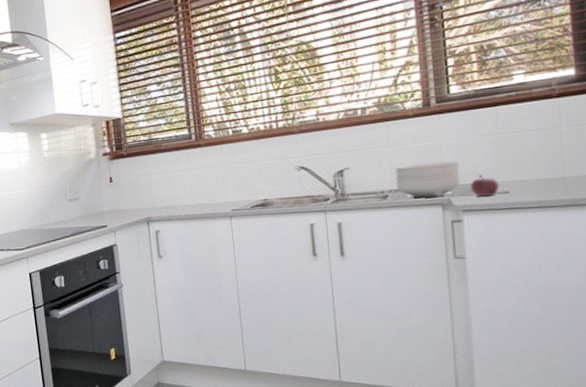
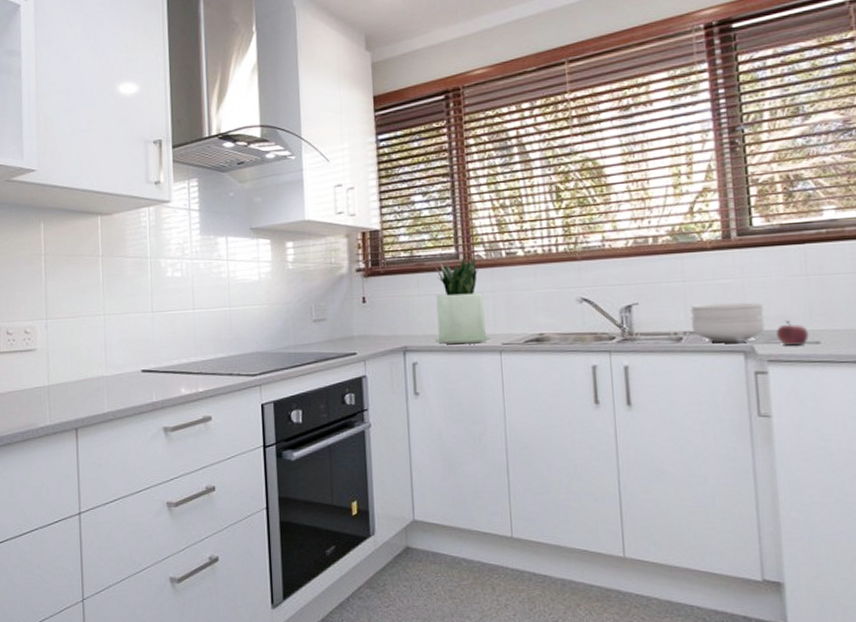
planter: none [170,137,223,214] -> present [433,257,492,345]

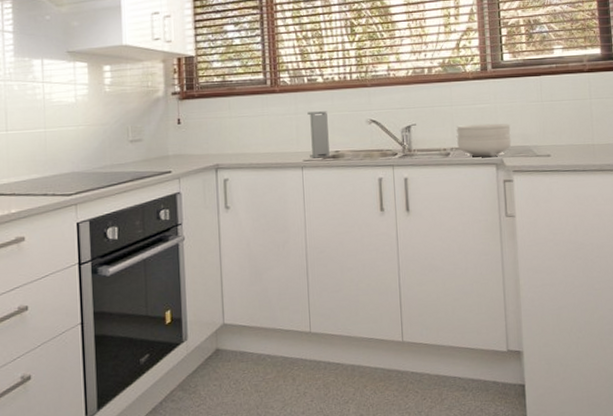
planter: present [433,257,492,345] -> none [243,83,295,162]
soap dispenser: none [506,288,533,342] -> present [307,111,330,159]
fruit: present [776,320,809,346] -> none [520,138,543,159]

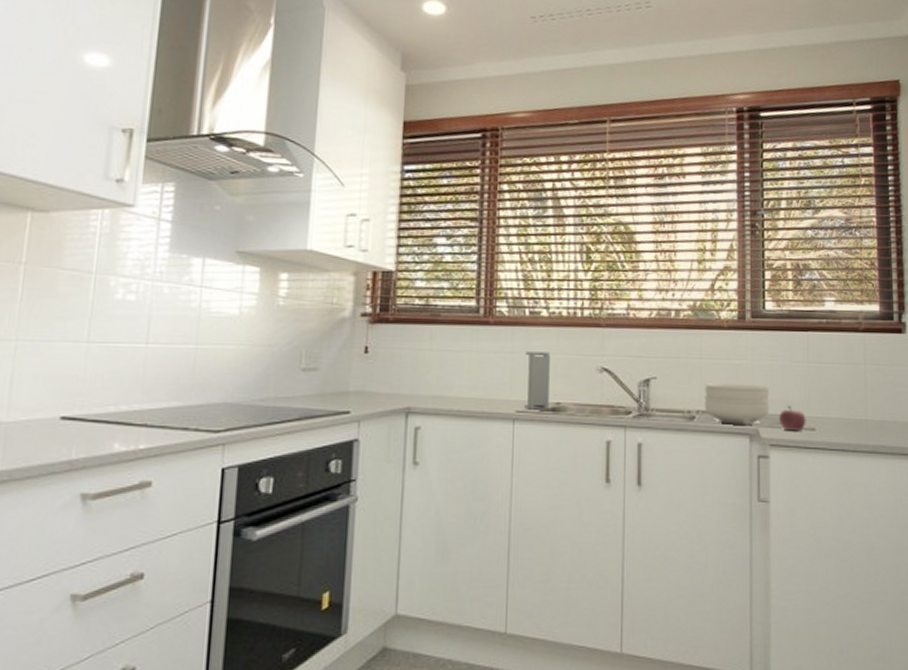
fruit: none [520,138,543,159] -> present [779,406,806,431]

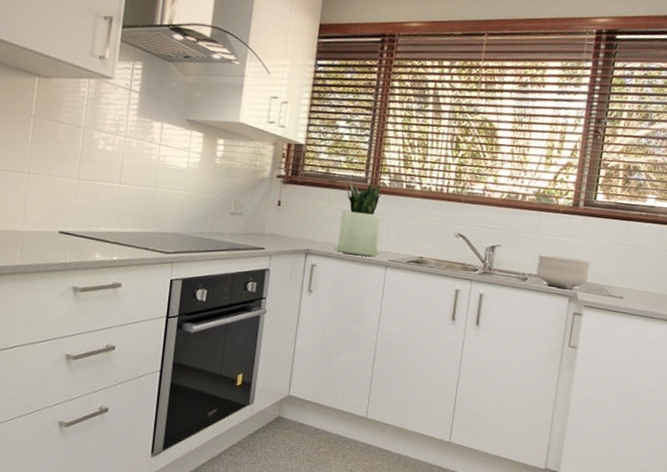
planter: none [441,312,506,409] -> present [333,180,383,257]
soap dispenser: present [524,352,550,410] -> none [395,216,419,262]
fruit: present [779,406,806,431] -> none [594,277,617,298]

